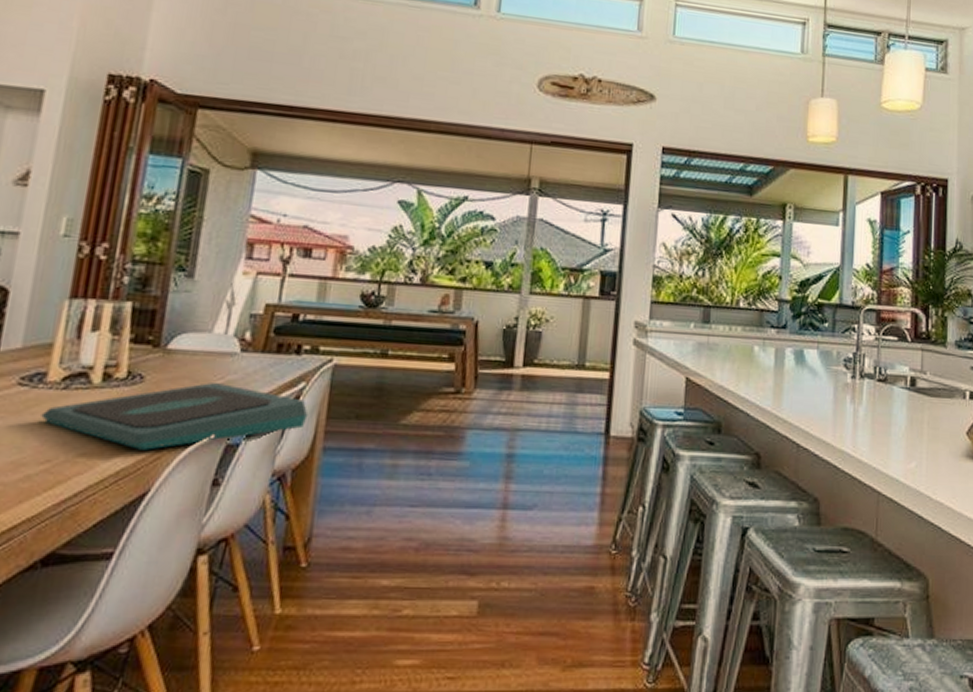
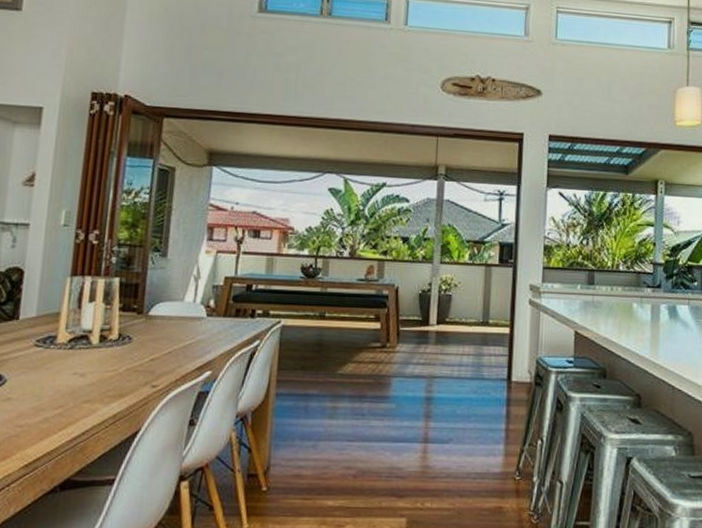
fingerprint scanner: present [41,383,308,450] -> none [54,342,263,397]

